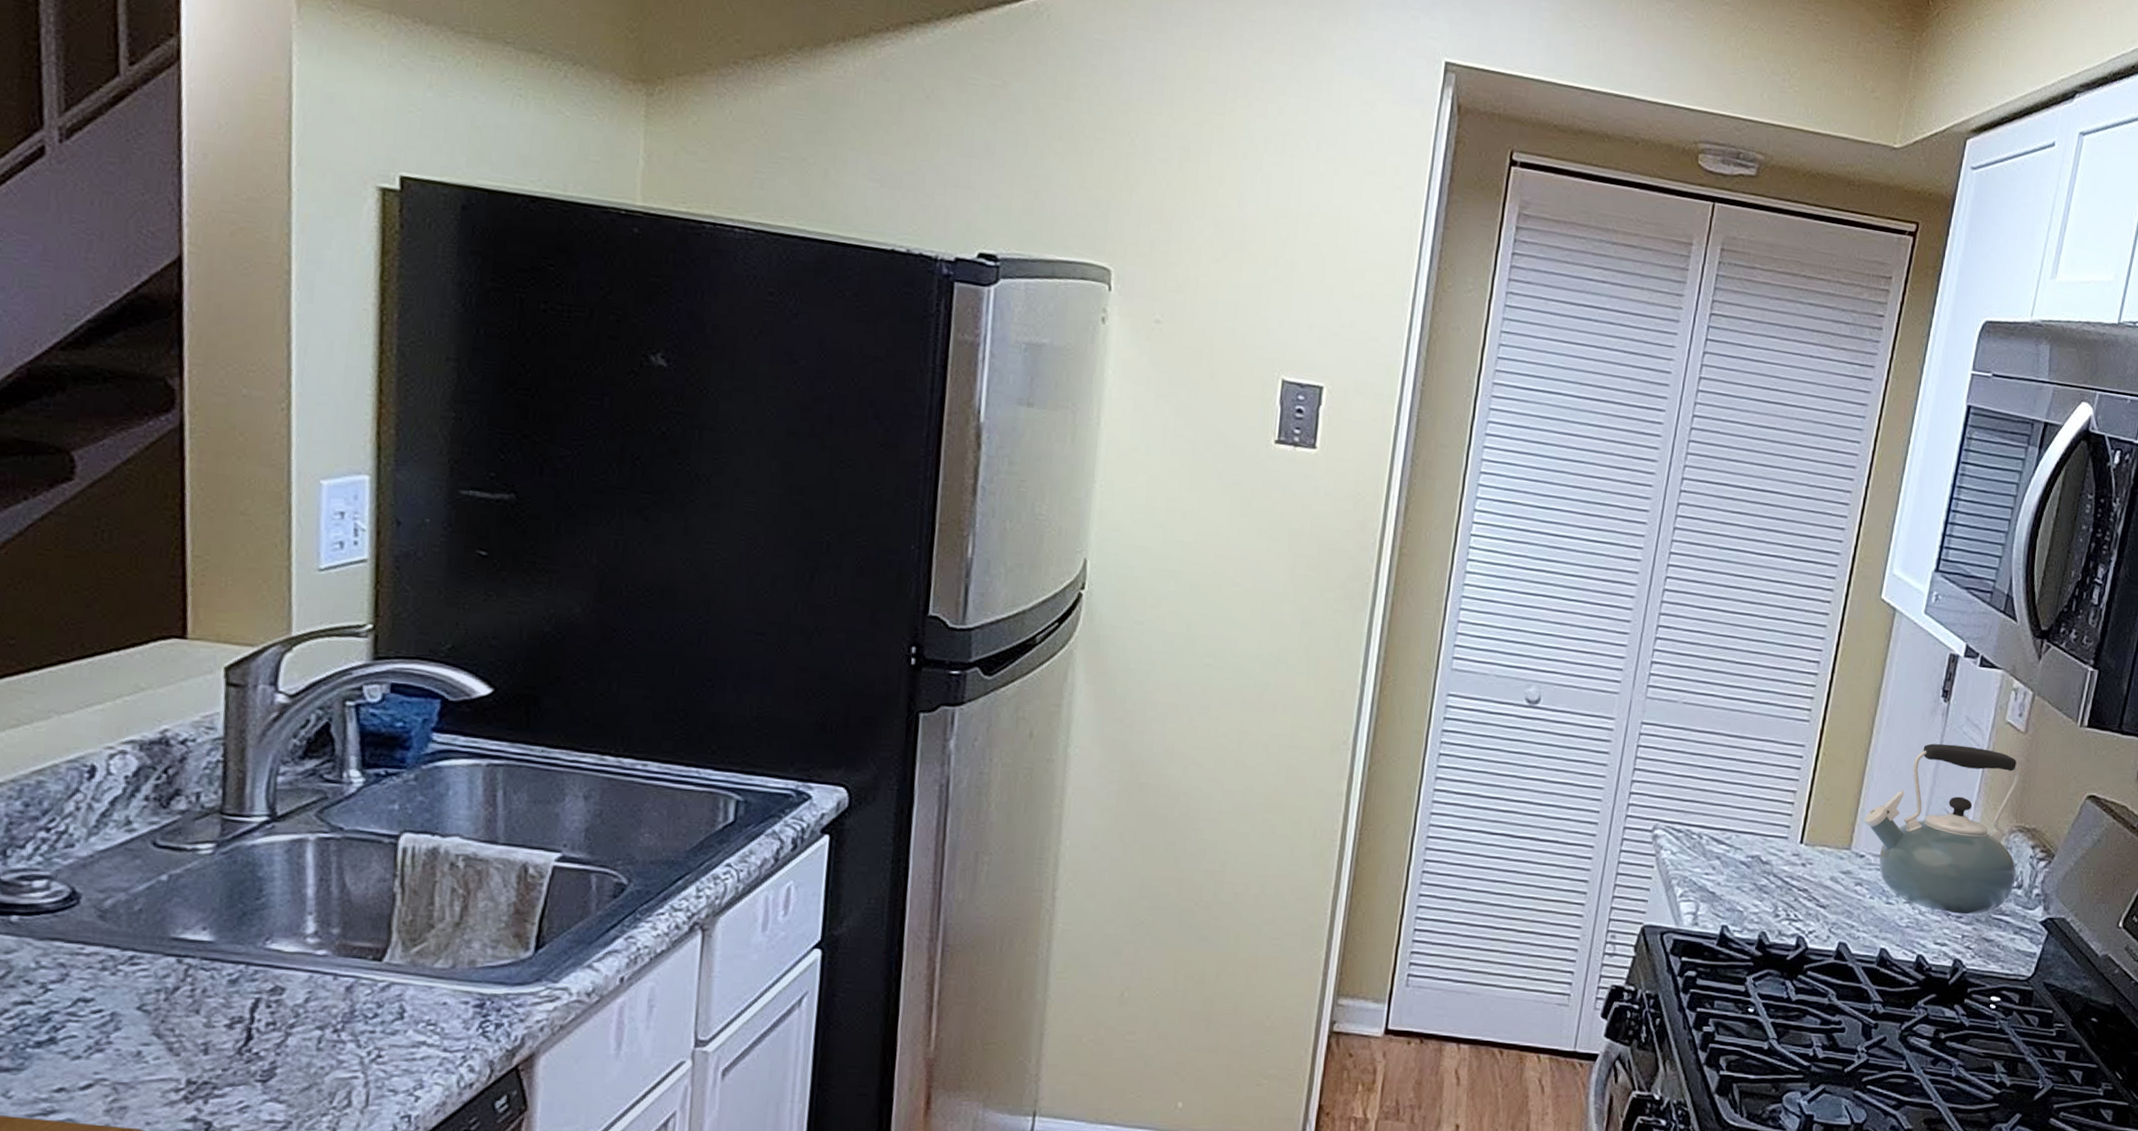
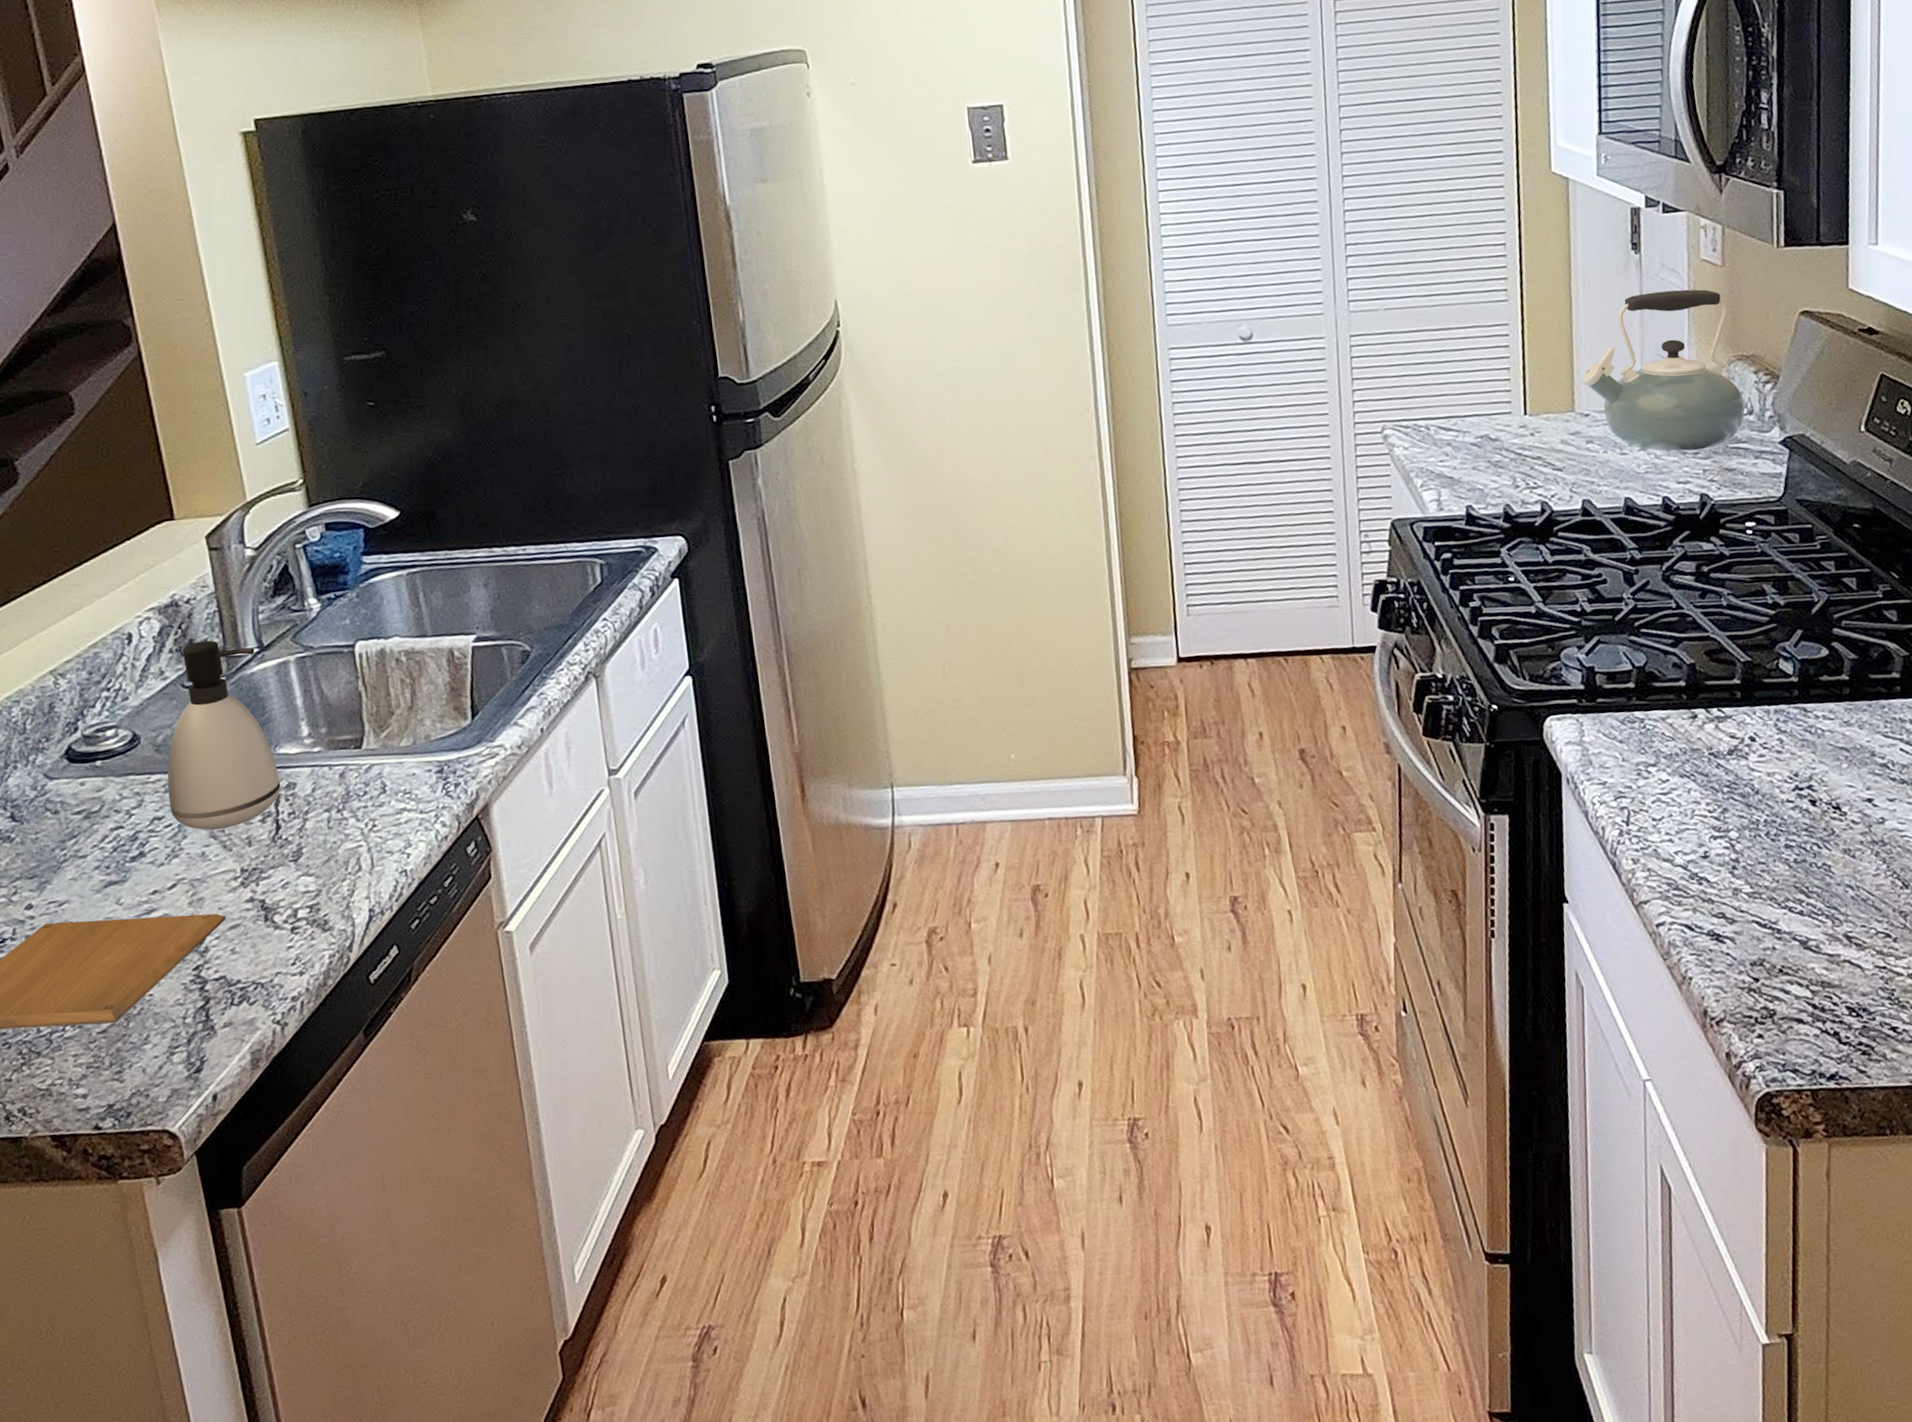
soap dispenser: none [104,793,264,1027] -> present [167,640,281,830]

